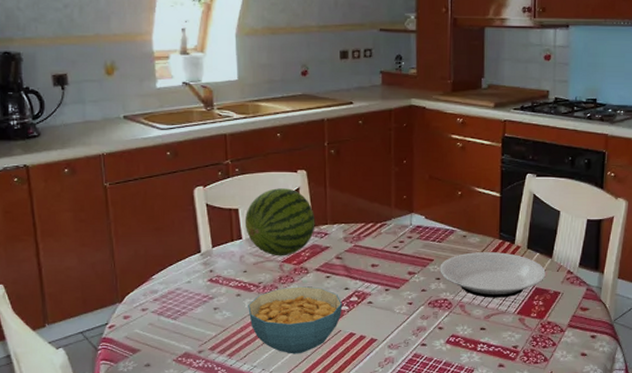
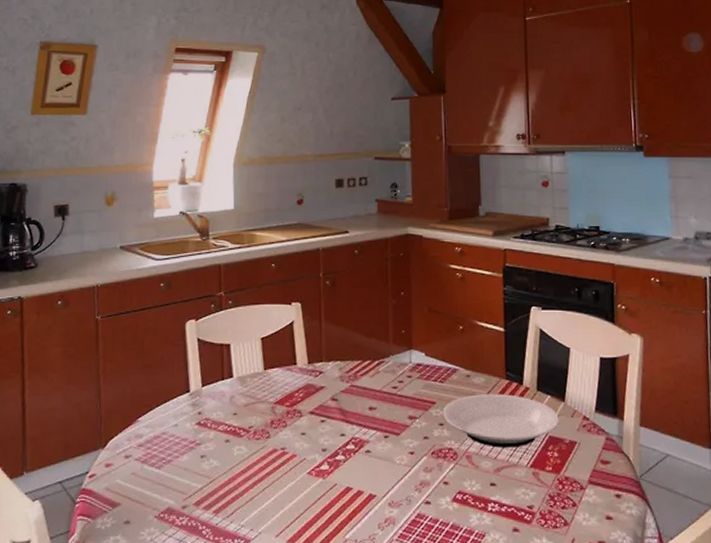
fruit: present [244,188,315,256] -> none [236,322,310,397]
cereal bowl: present [248,286,343,354] -> none [237,432,338,512]

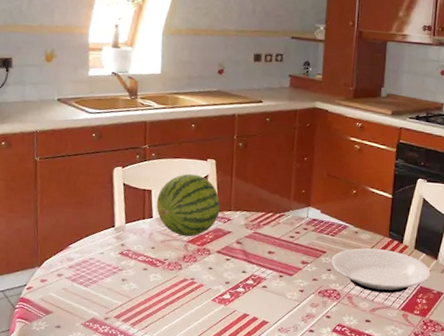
fruit: none [236,322,310,397] -> present [156,174,220,237]

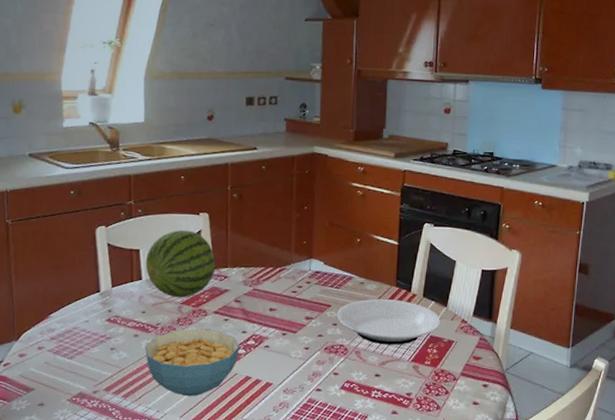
cereal bowl: none [153,266,239,329] -> present [145,328,240,397]

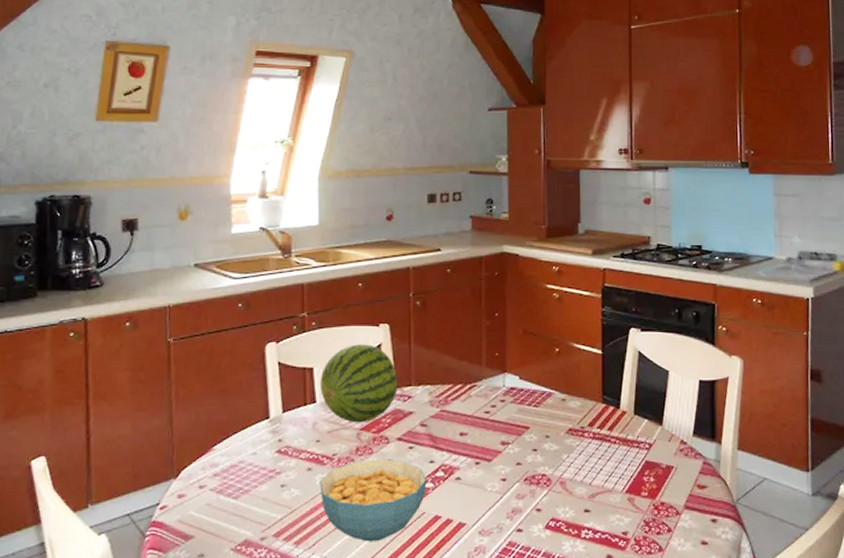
plate: present [337,299,441,345] -> none [537,418,656,473]

